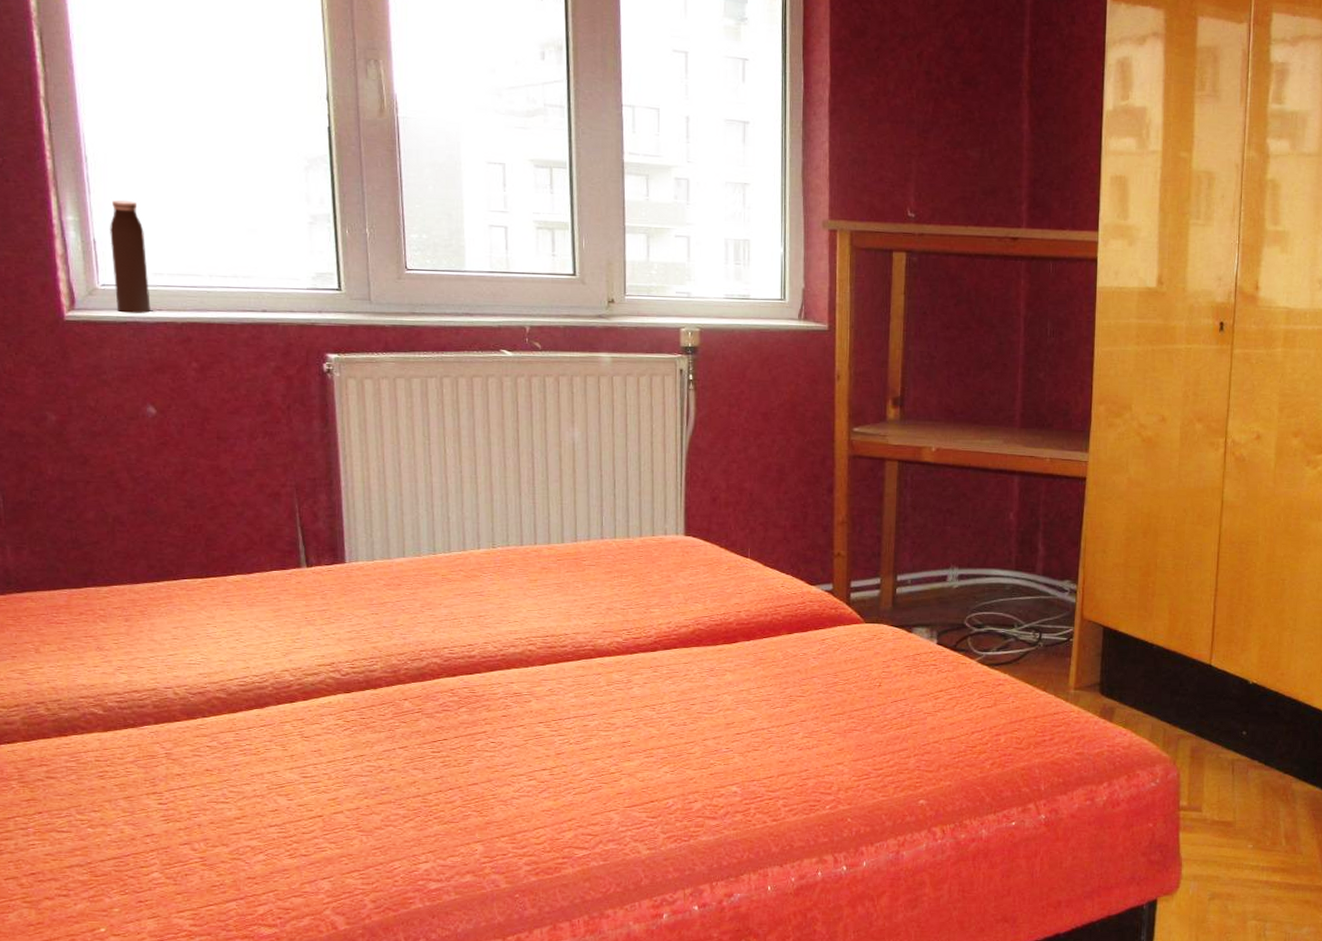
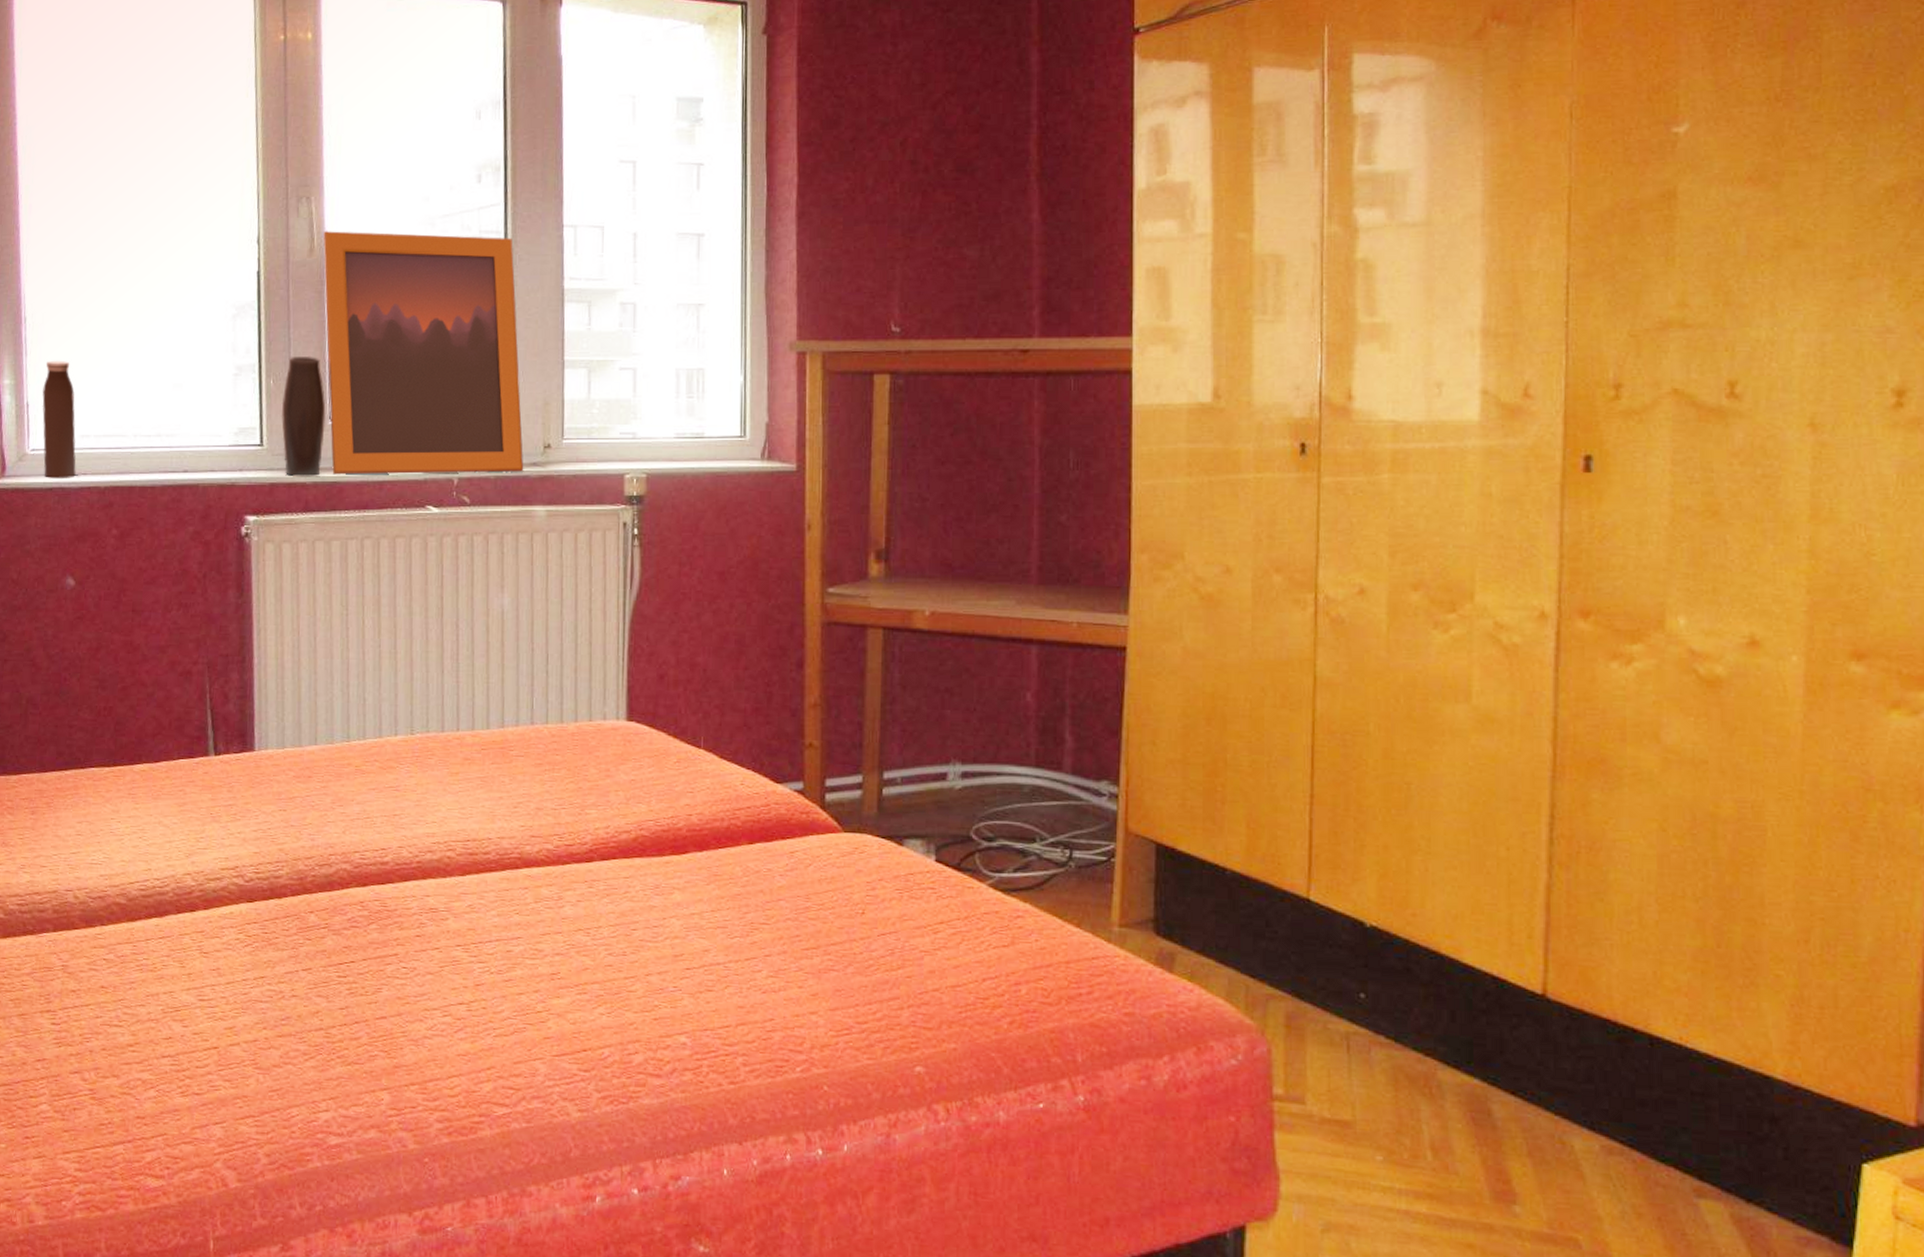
vase: none [358,209,402,321] -> present [281,355,326,477]
picture frame: none [393,94,590,323] -> present [323,231,524,475]

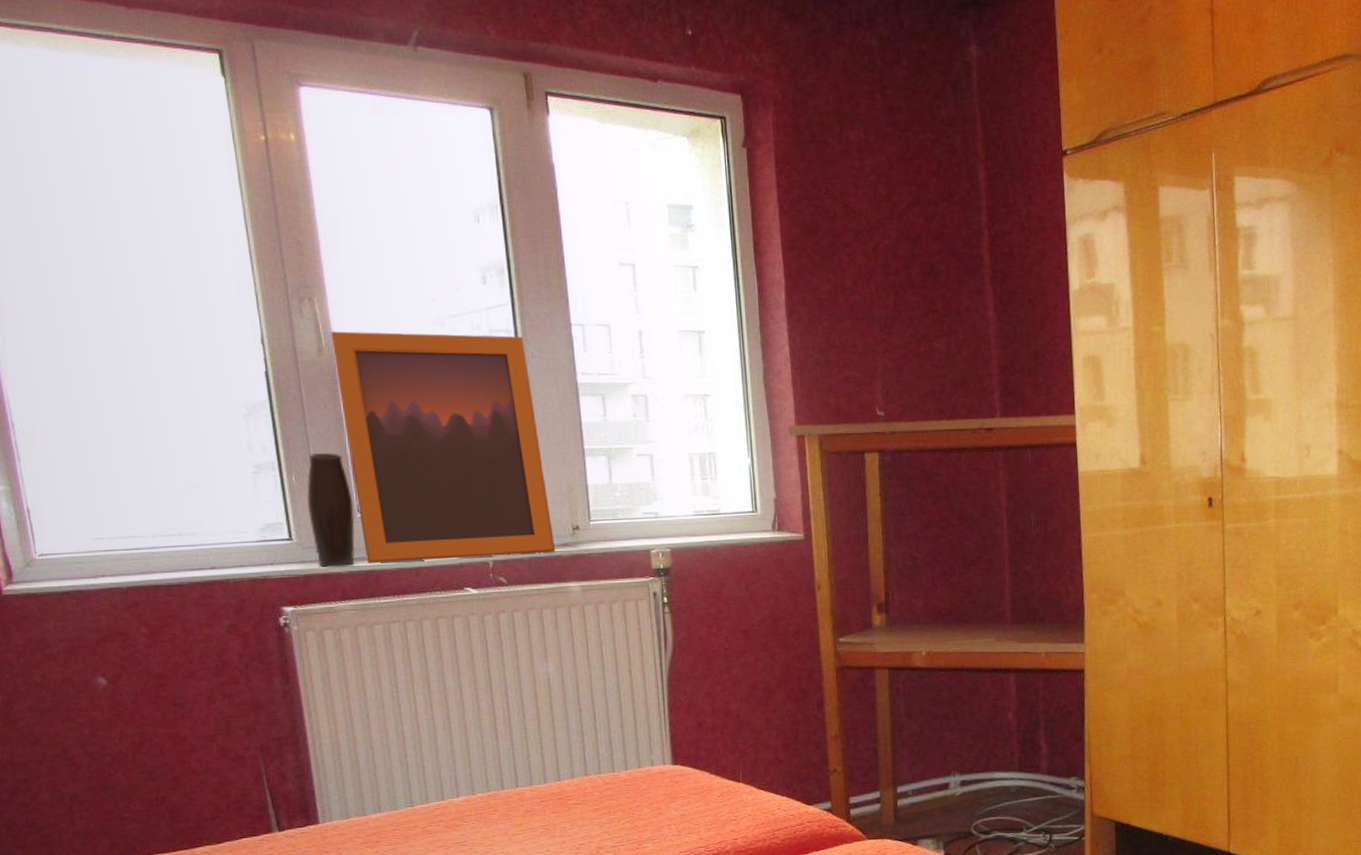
water bottle: present [42,360,76,480] -> none [43,464,93,583]

